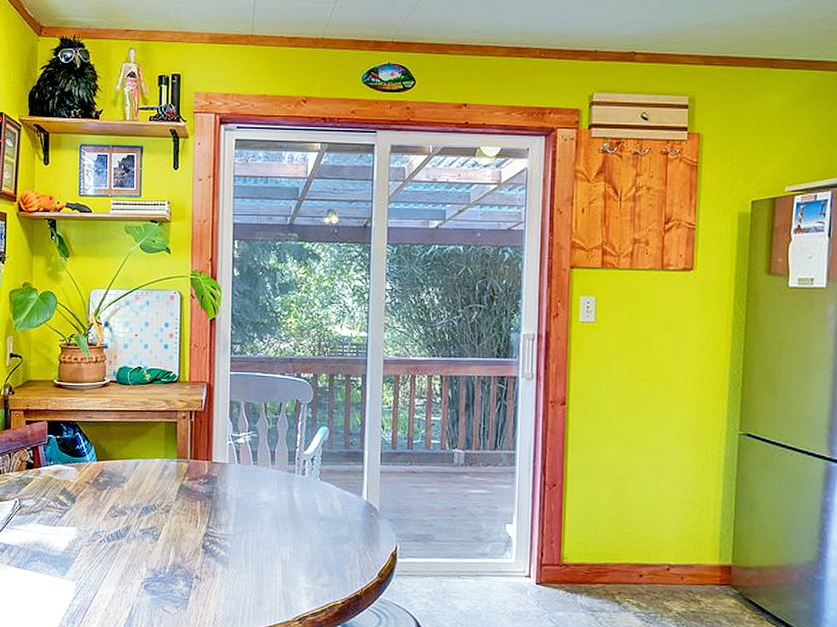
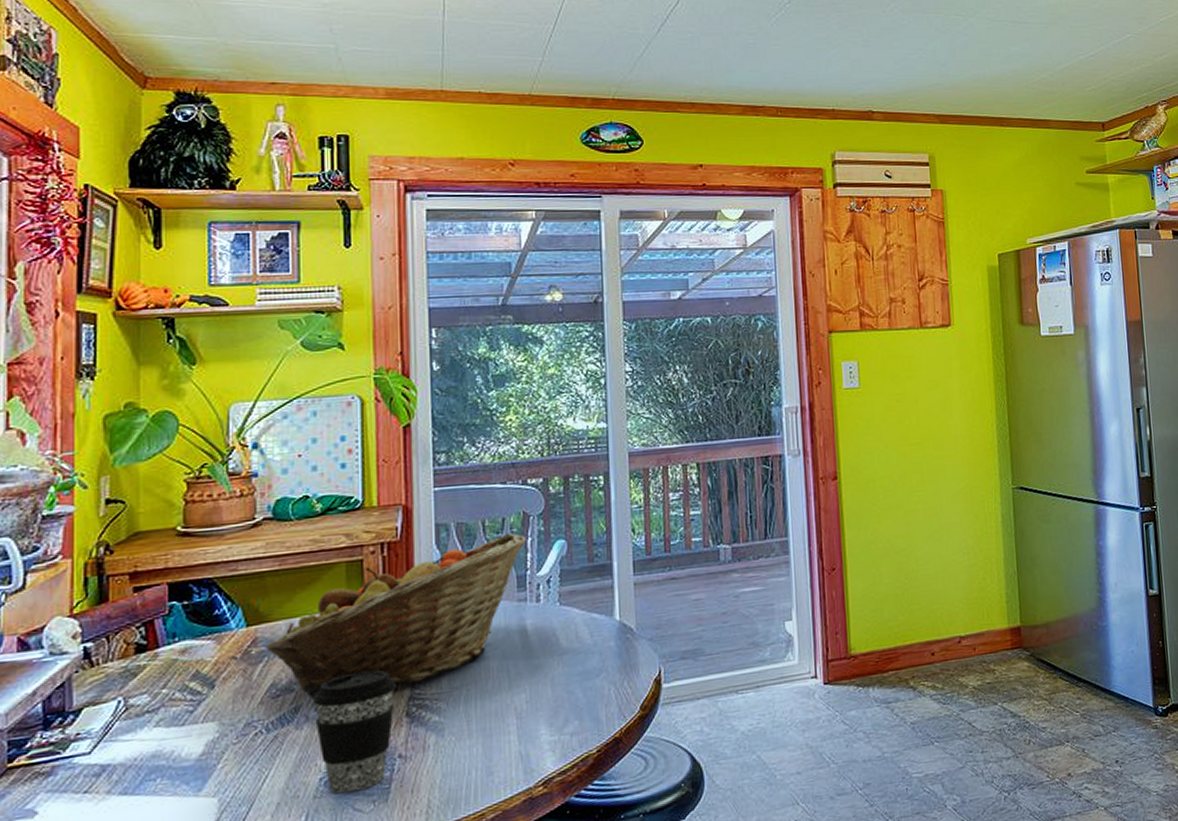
fruit basket: none [109,415,298,523] -> present [266,532,527,694]
coffee cup: none [139,508,196,597] -> present [313,670,396,793]

